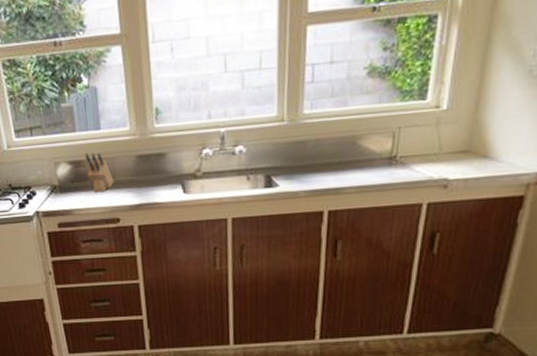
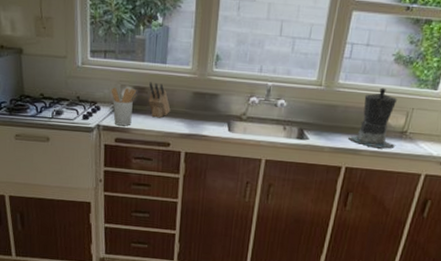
utensil holder: none [44,164,74,209] -> present [111,87,137,126]
coffee maker: none [326,109,384,183] -> present [348,87,398,149]

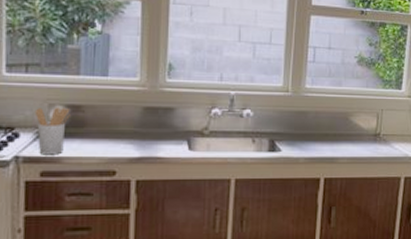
knife block: present [148,82,171,118] -> none [86,98,115,141]
coffee maker: present [348,87,398,149] -> none [323,90,371,154]

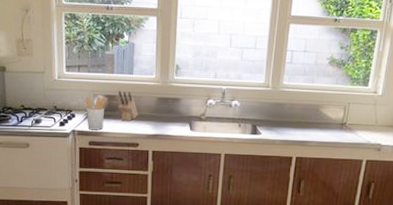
knife block: none [86,98,115,141] -> present [118,90,138,122]

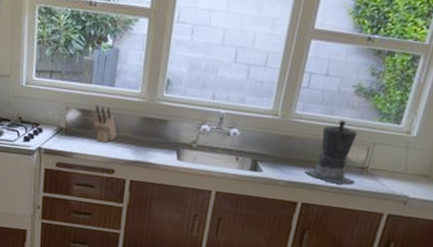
utensil holder: present [84,96,108,130] -> none [55,109,82,151]
coffee maker: none [296,86,337,139] -> present [305,120,358,185]

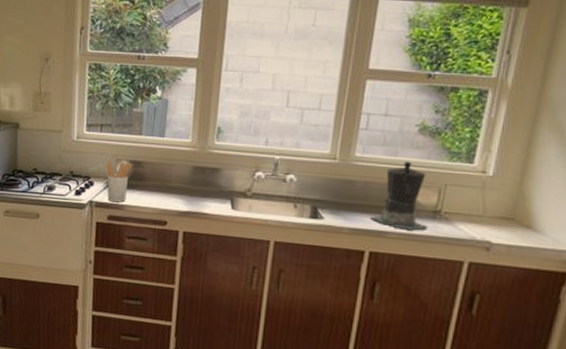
utensil holder: none [55,109,82,151] -> present [105,162,133,203]
knife block: present [93,105,117,143] -> none [144,156,168,194]

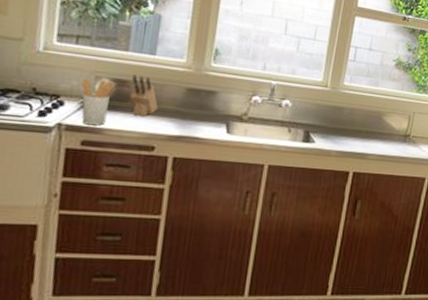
knife block: none [144,156,168,194] -> present [130,74,158,117]
coffee maker: present [371,161,428,231] -> none [355,91,400,153]

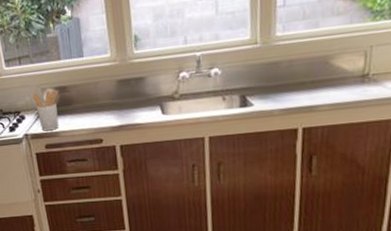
knife block: present [130,74,158,117] -> none [70,78,97,115]

